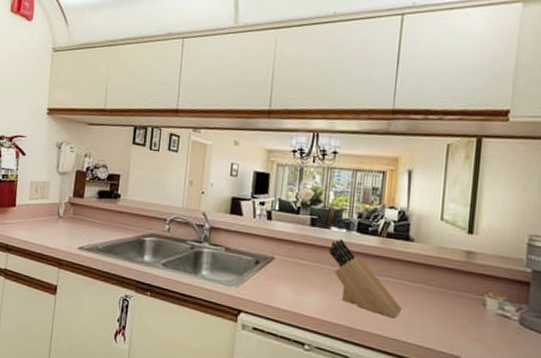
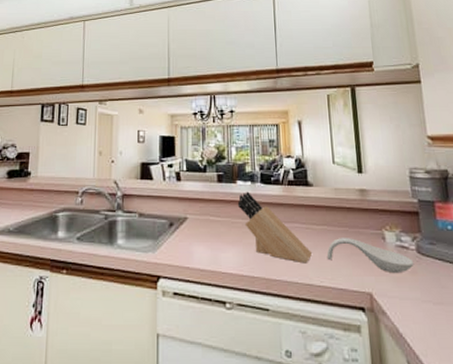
spoon rest: none [417,298,514,342] -> present [326,238,414,274]

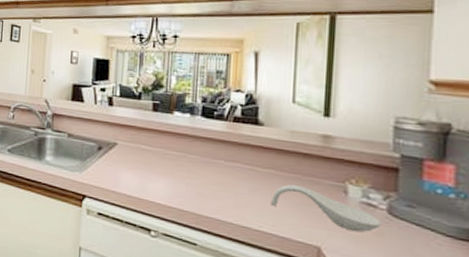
knife block: present [237,191,312,264] -> none [172,123,253,206]

